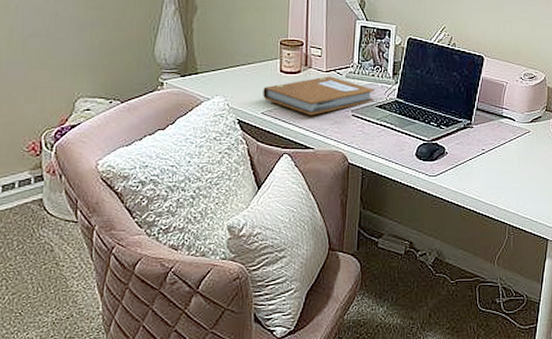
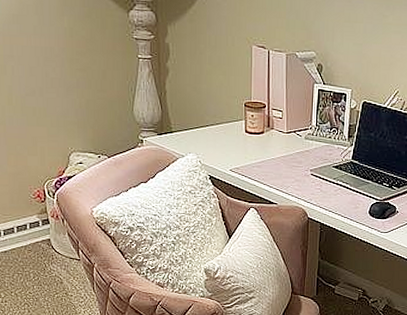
notebook: present [263,76,375,116] -> none [230,137,332,174]

